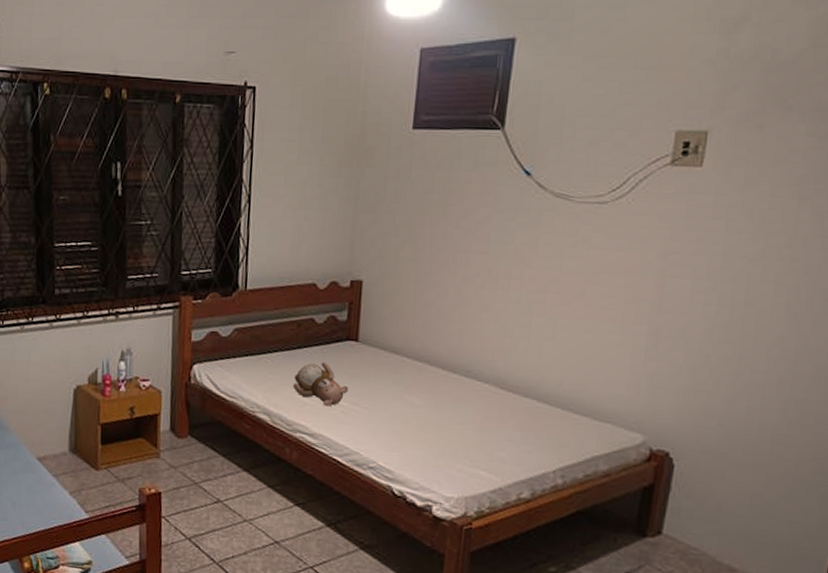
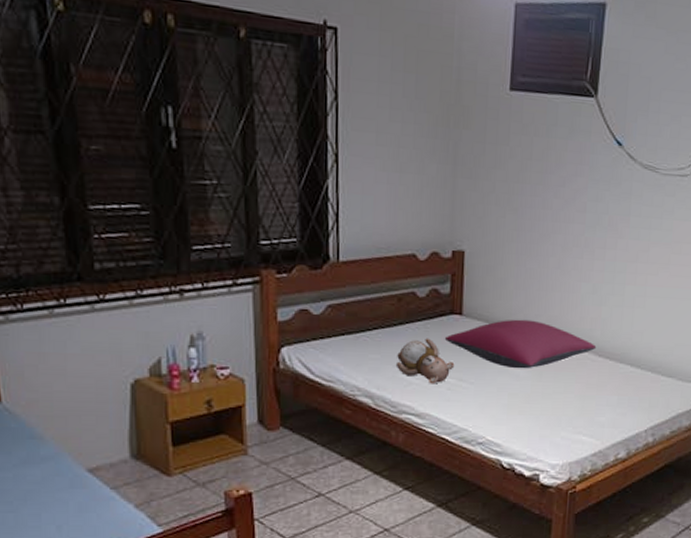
pillow: none [339,347,498,398] -> present [444,319,597,369]

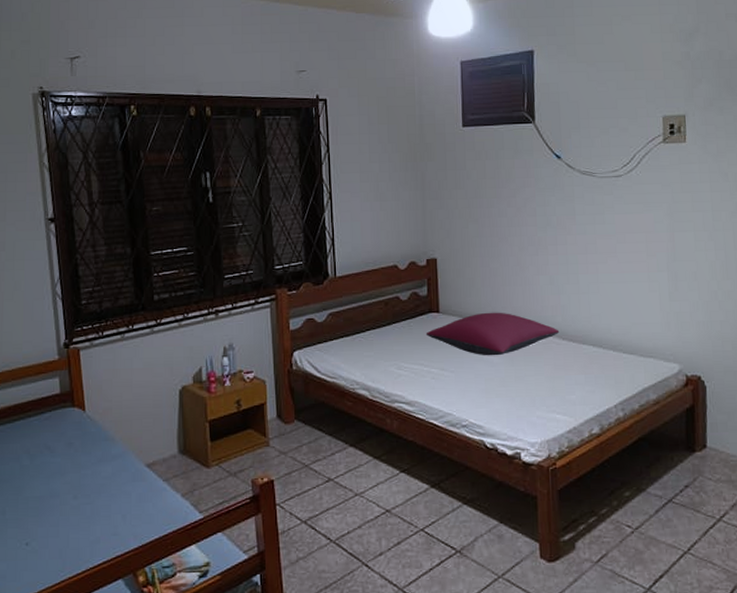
teddy bear: present [397,338,455,384] -> none [387,334,436,375]

